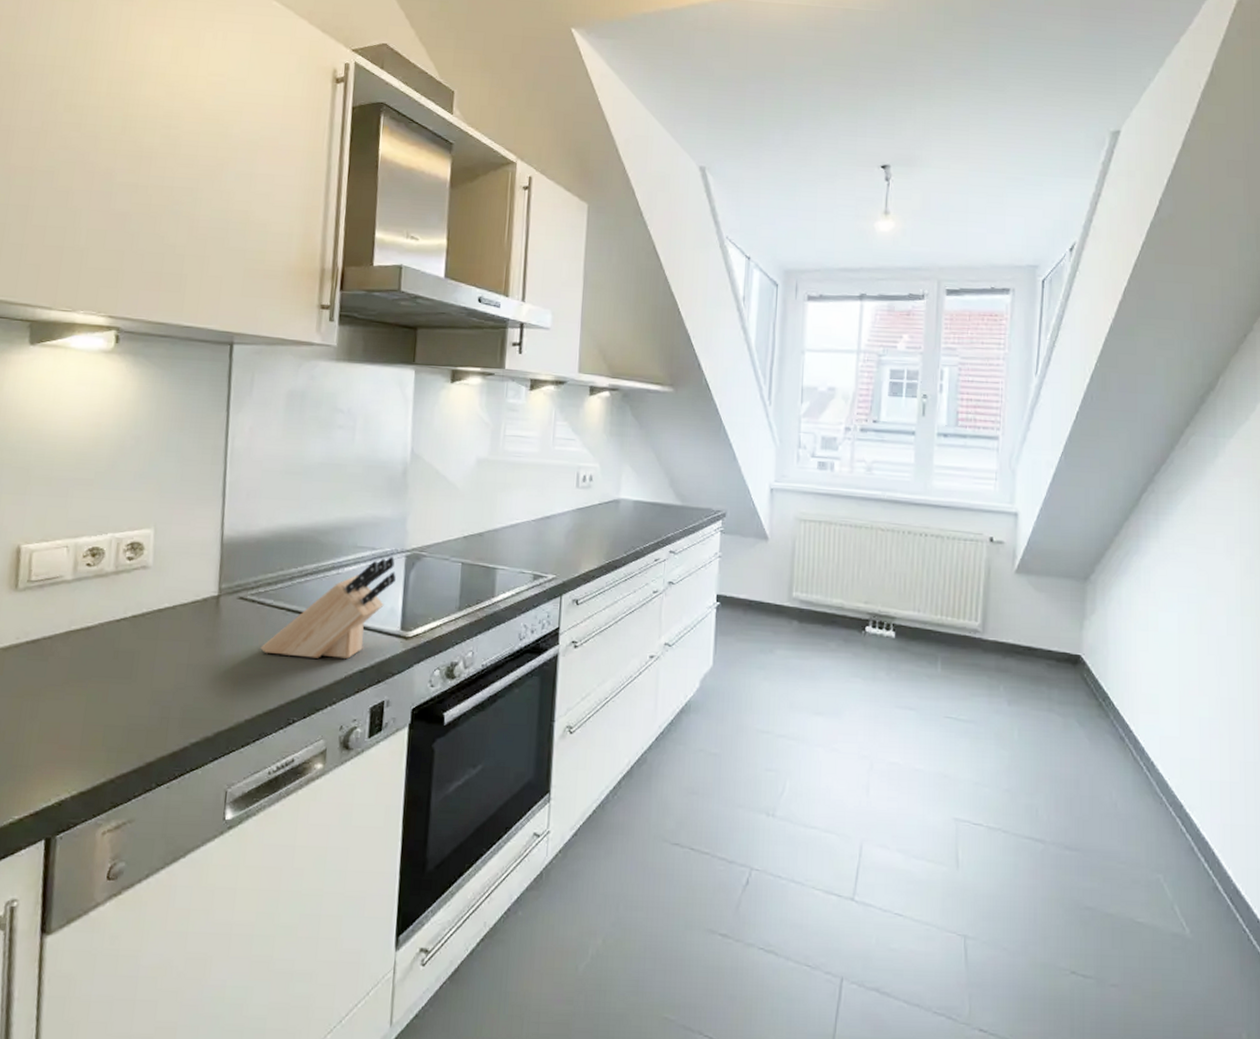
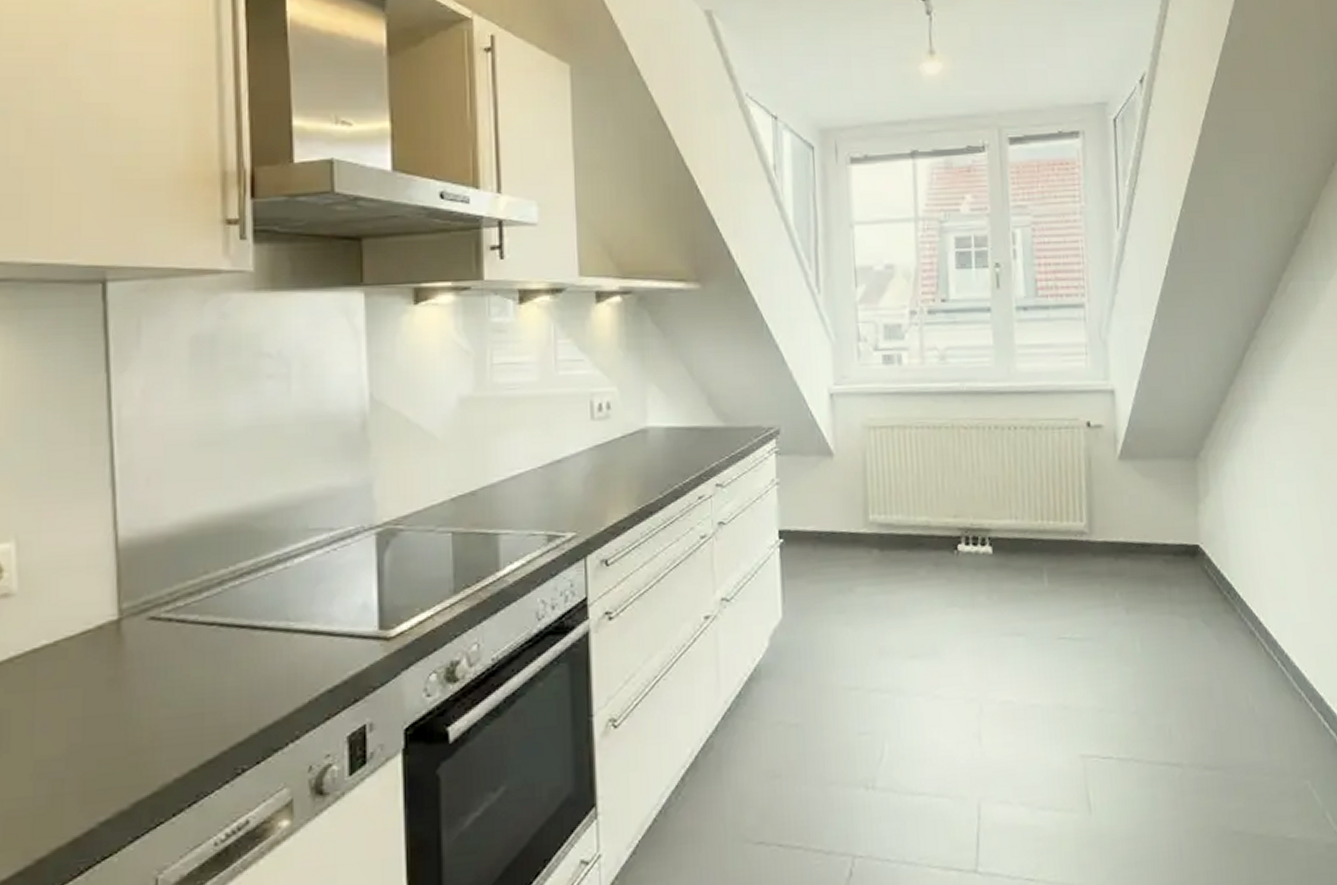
knife block: present [260,556,396,659] -> none [186,535,365,686]

